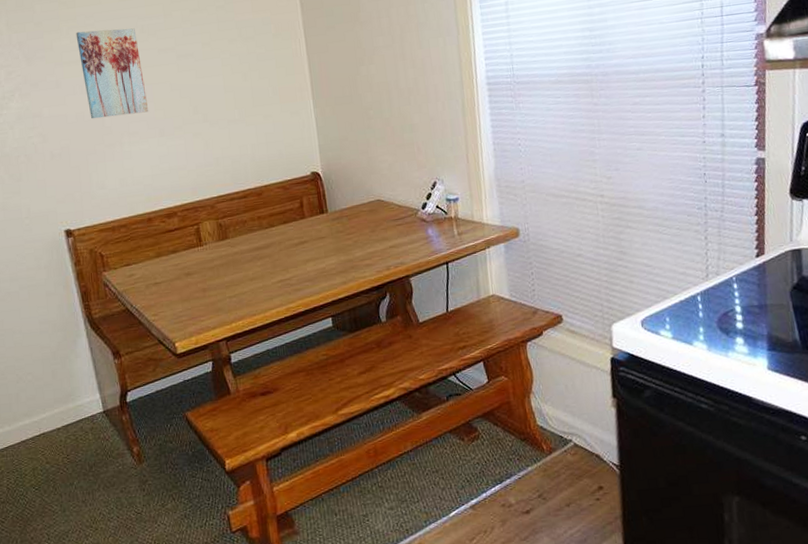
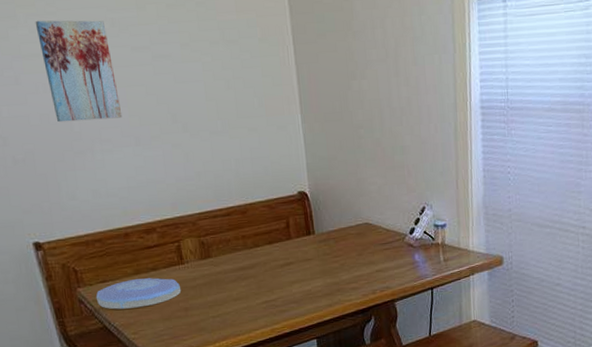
plate: none [119,259,200,292] -> present [95,277,182,310]

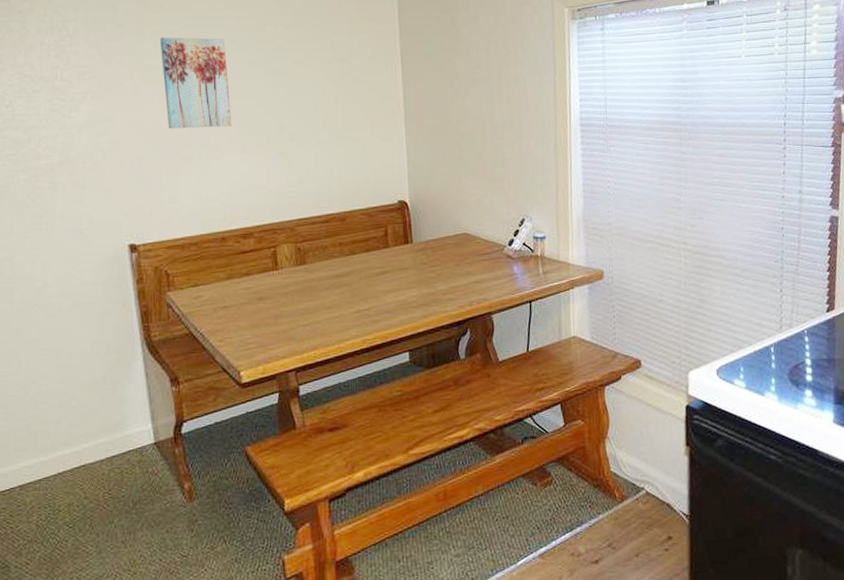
plate: present [95,277,182,310] -> none [185,282,273,315]

